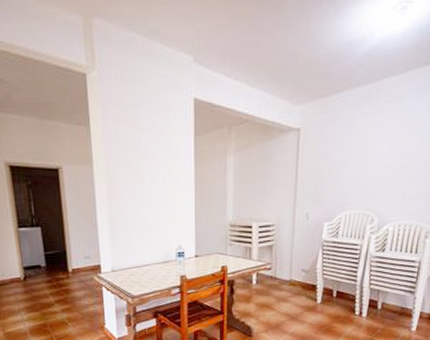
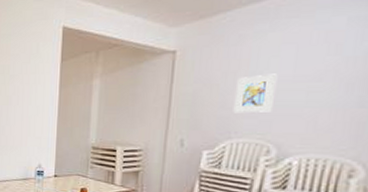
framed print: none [346,152,379,188] -> present [233,73,278,113]

